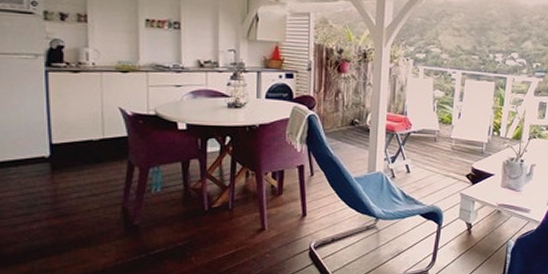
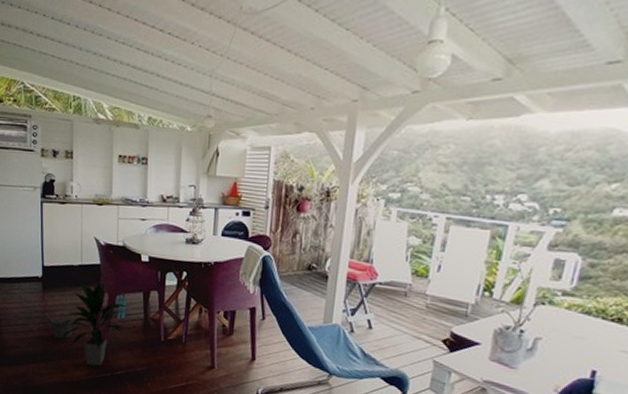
watering can: none [52,196,99,226] -> present [43,312,76,340]
indoor plant: none [79,156,164,249] -> present [61,282,128,366]

